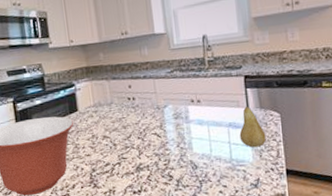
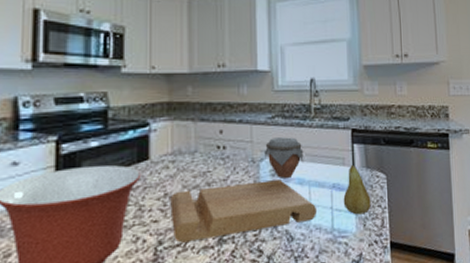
cutting board: none [97,121,217,170] -> present [170,180,318,243]
jar: none [166,86,202,120] -> present [264,137,304,178]

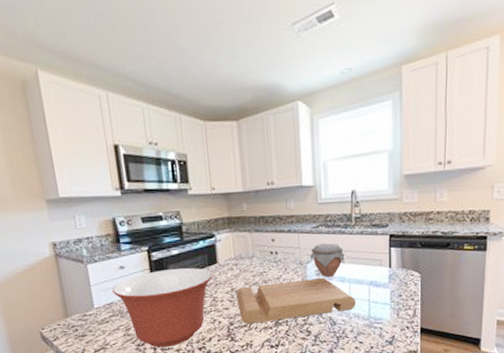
fruit: present [343,164,371,215] -> none [379,265,405,306]

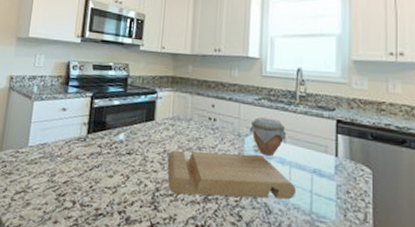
mixing bowl: present [112,268,213,348] -> none [48,118,148,204]

